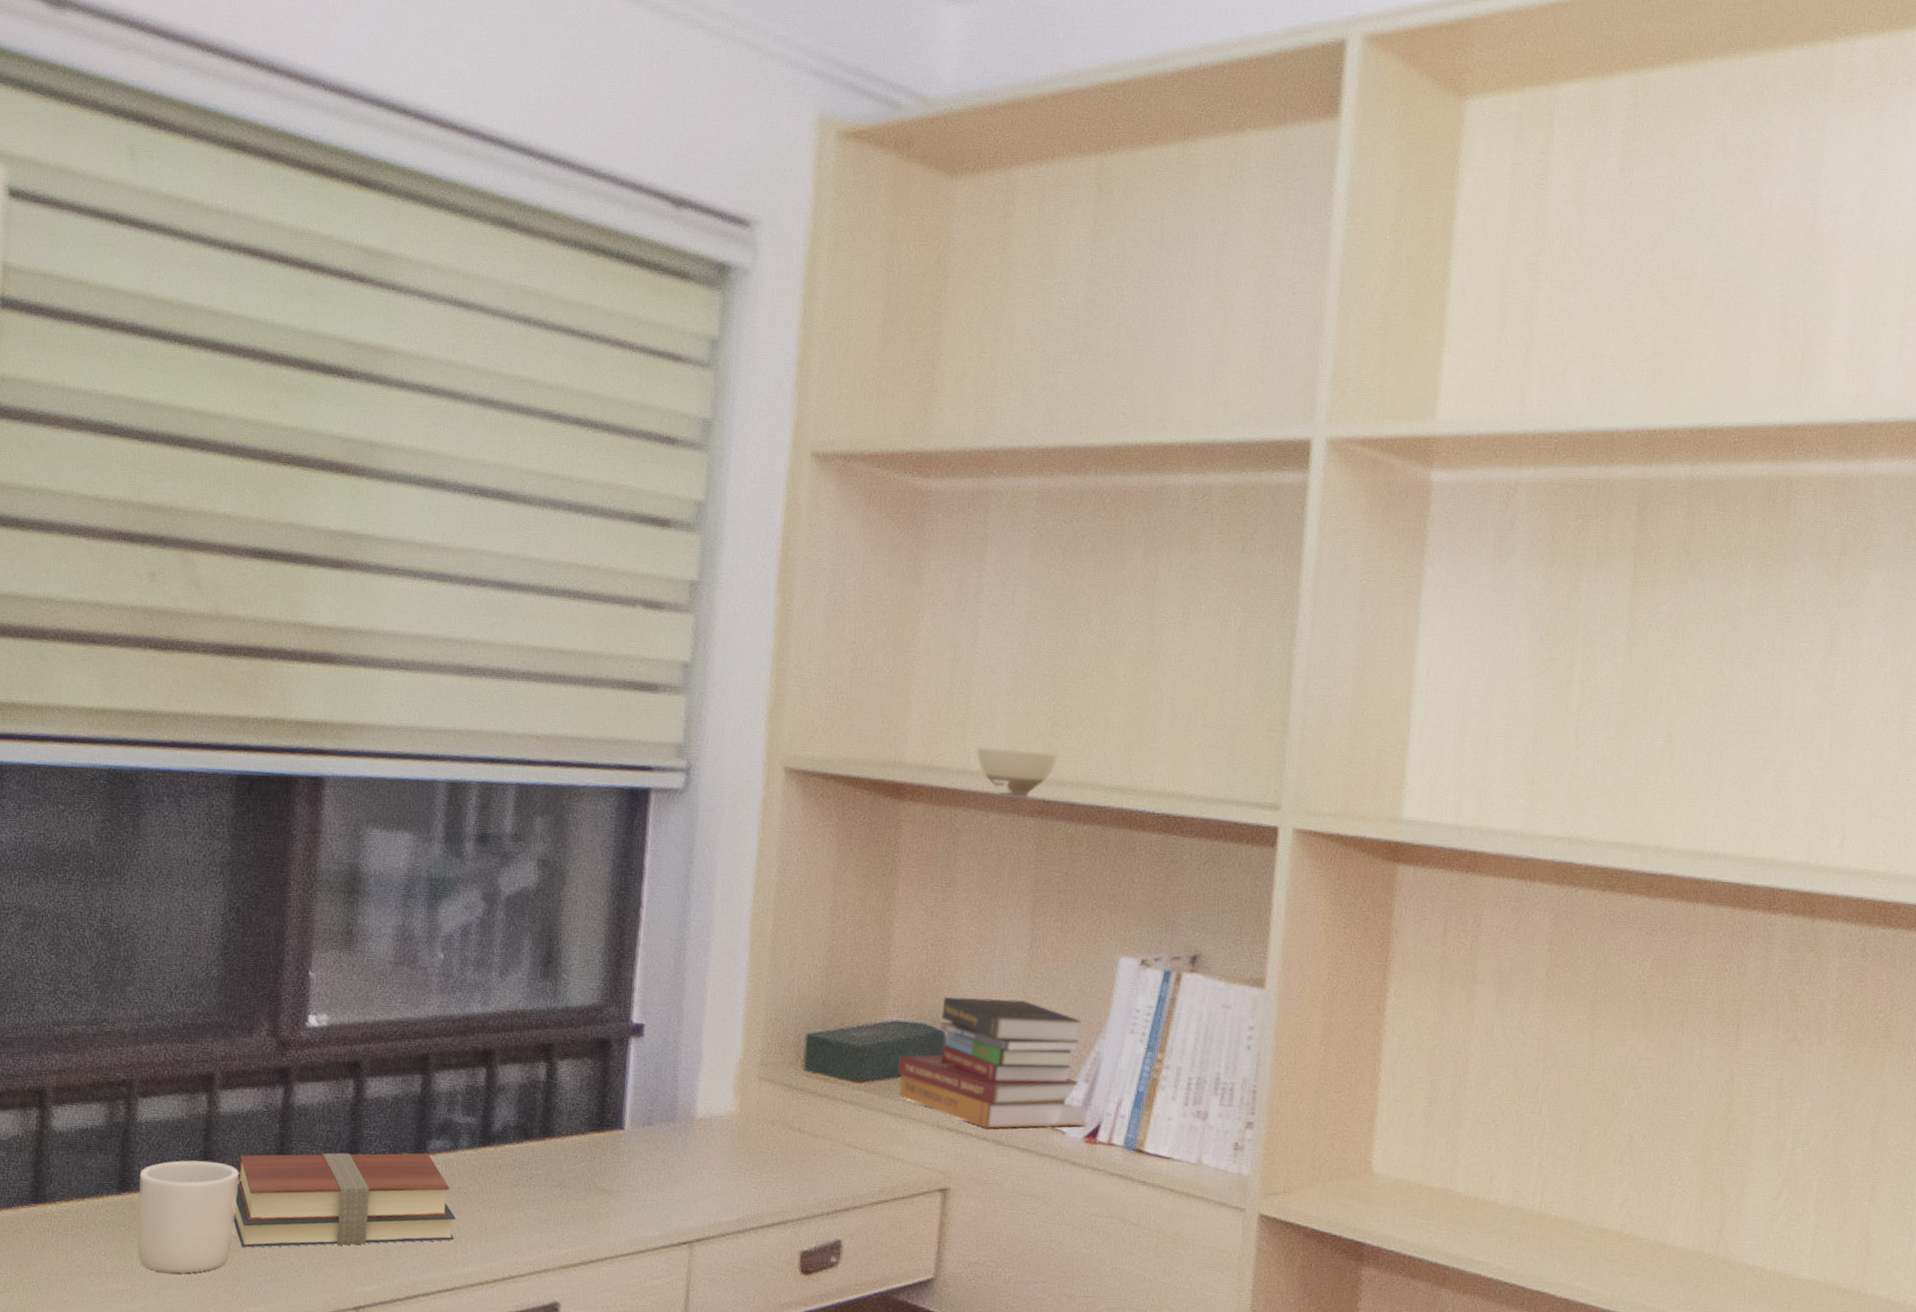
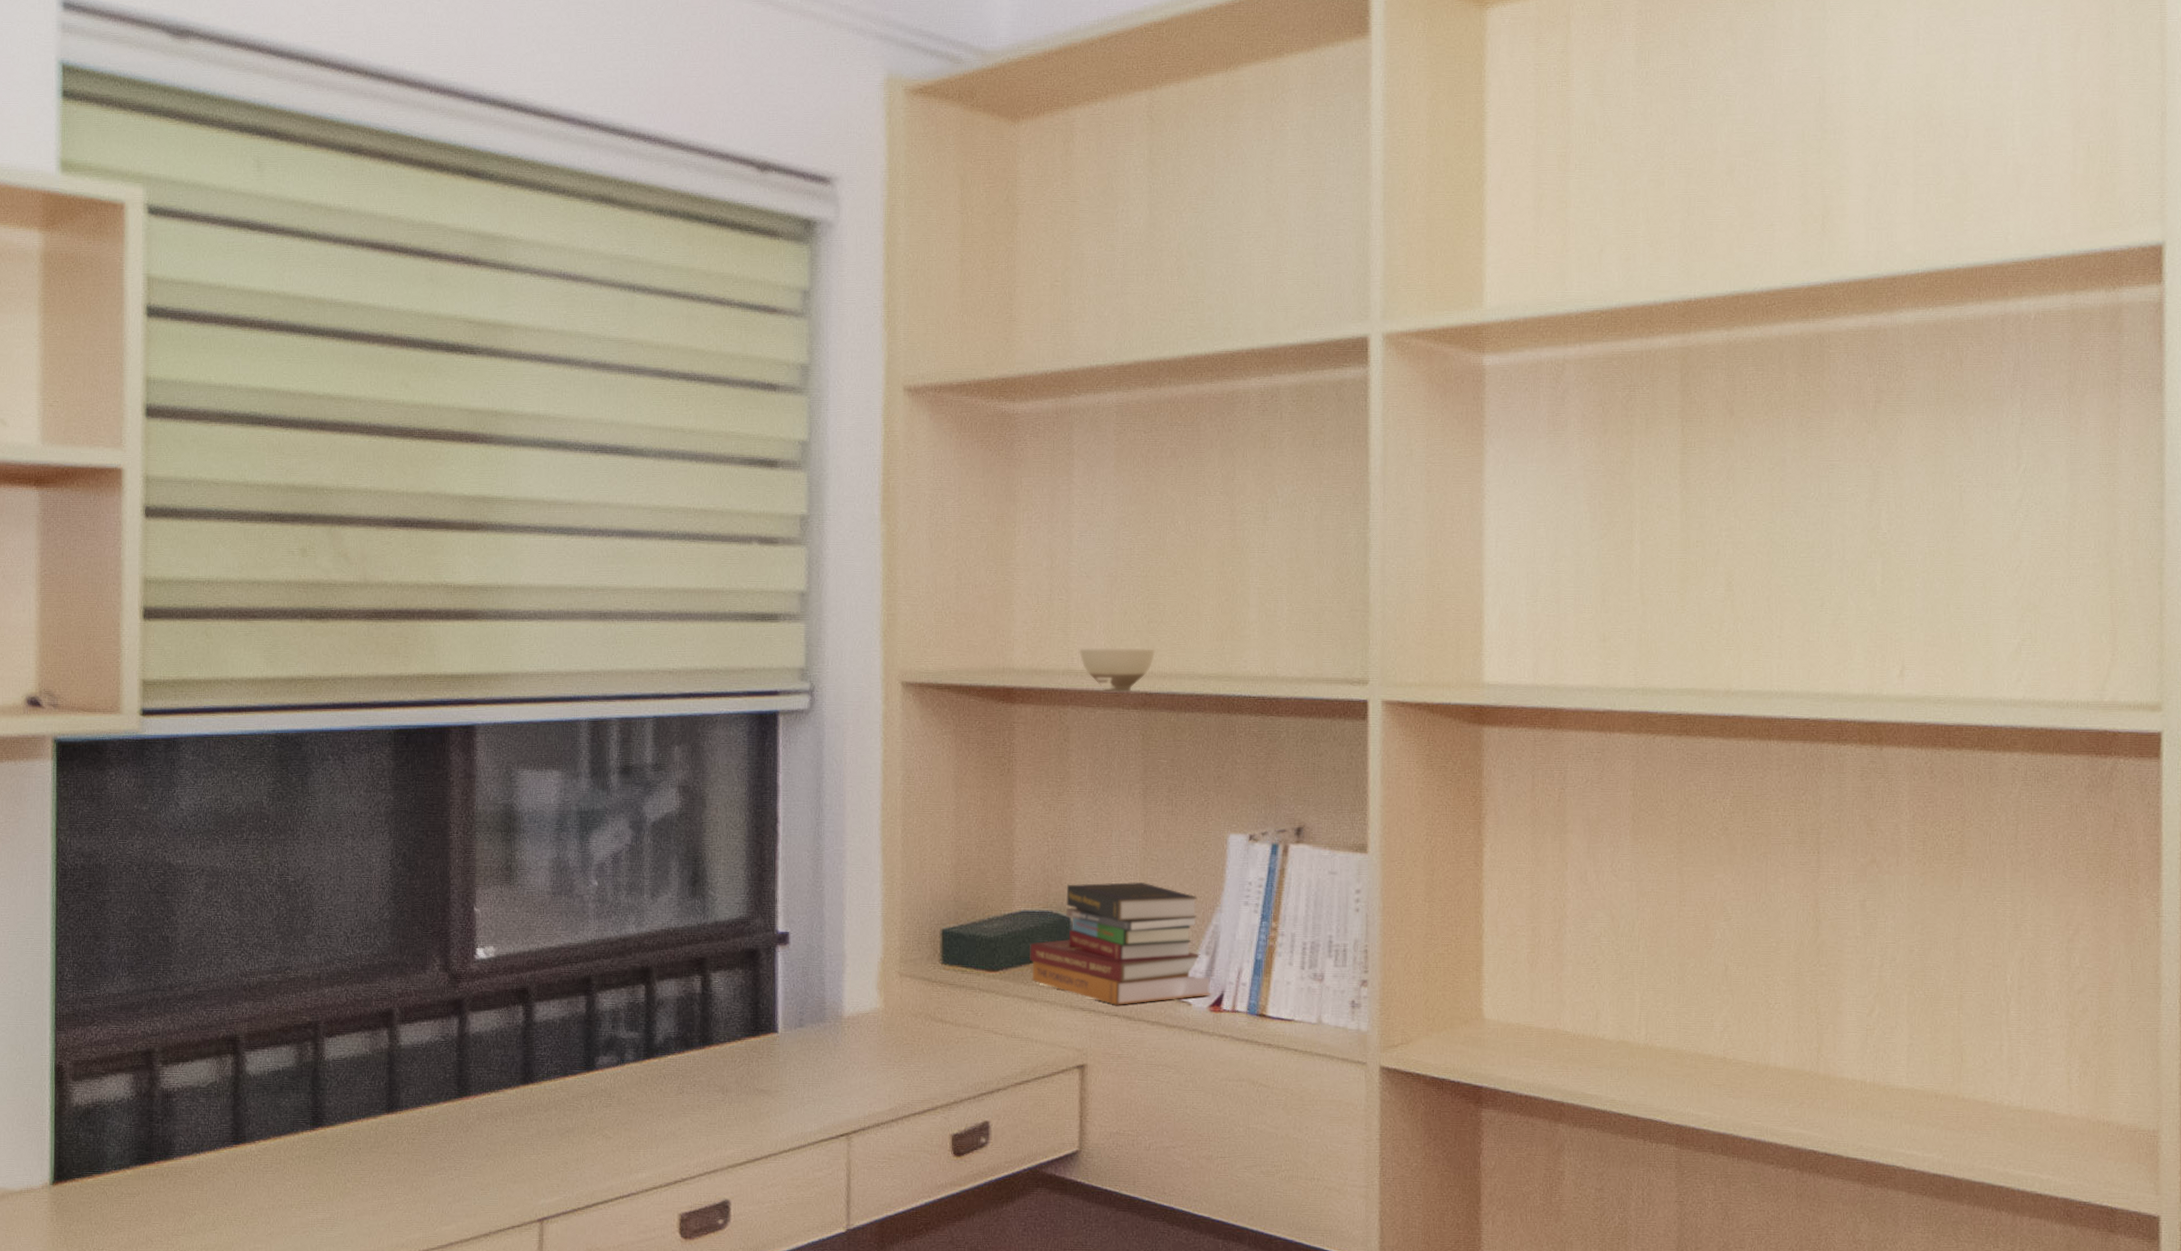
mug: present [137,1160,239,1273] -> none [330,1092,422,1200]
books: present [234,1152,456,1248] -> none [421,1069,627,1171]

